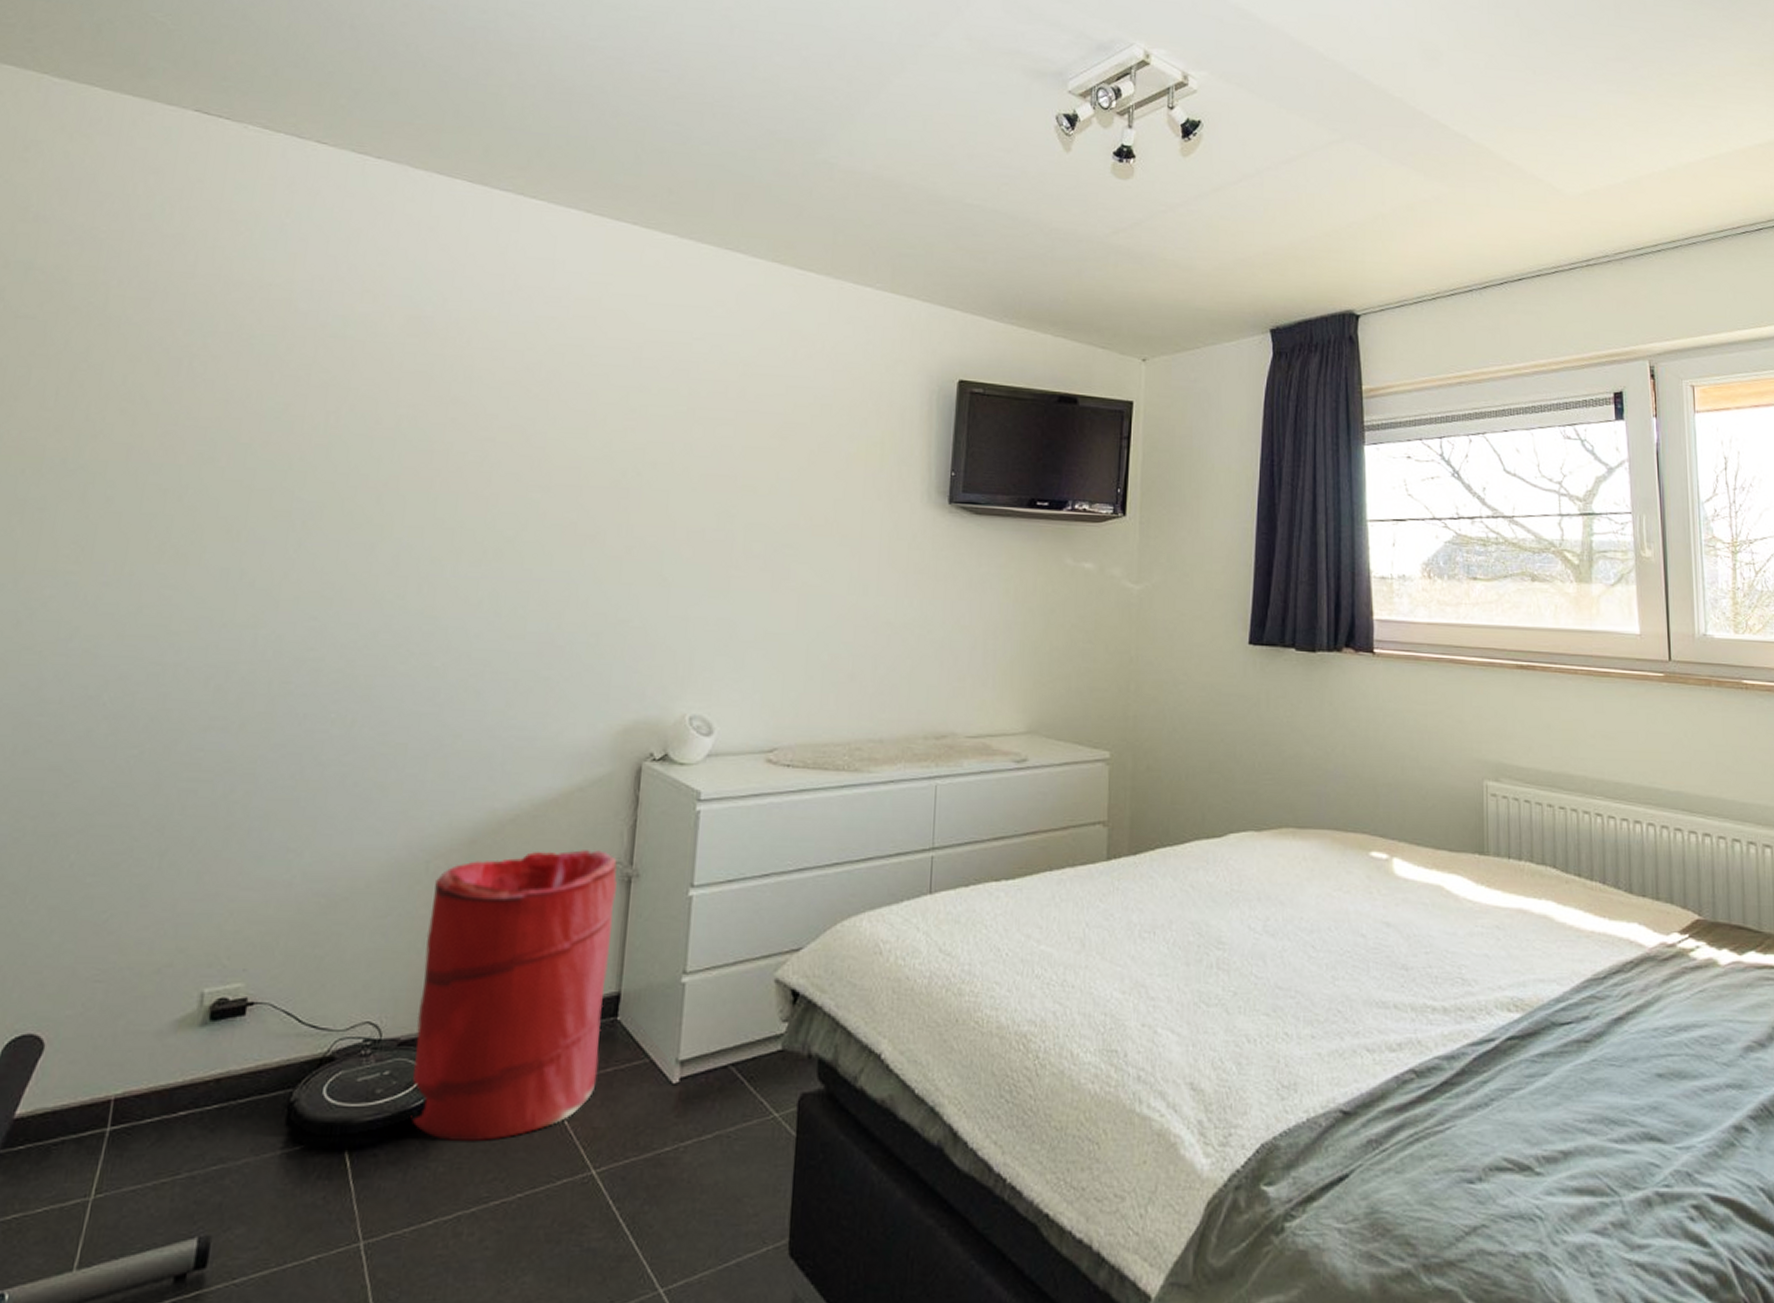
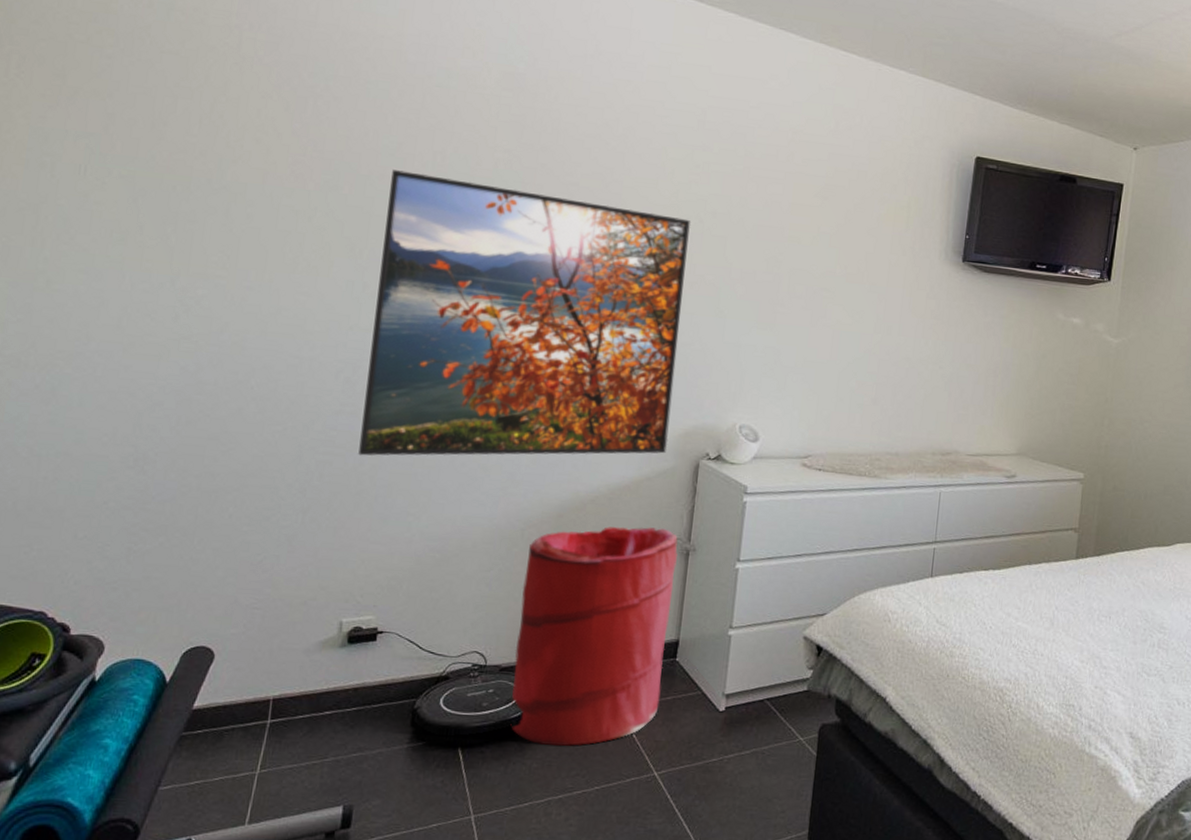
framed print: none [229,435,627,781] -> present [358,170,691,456]

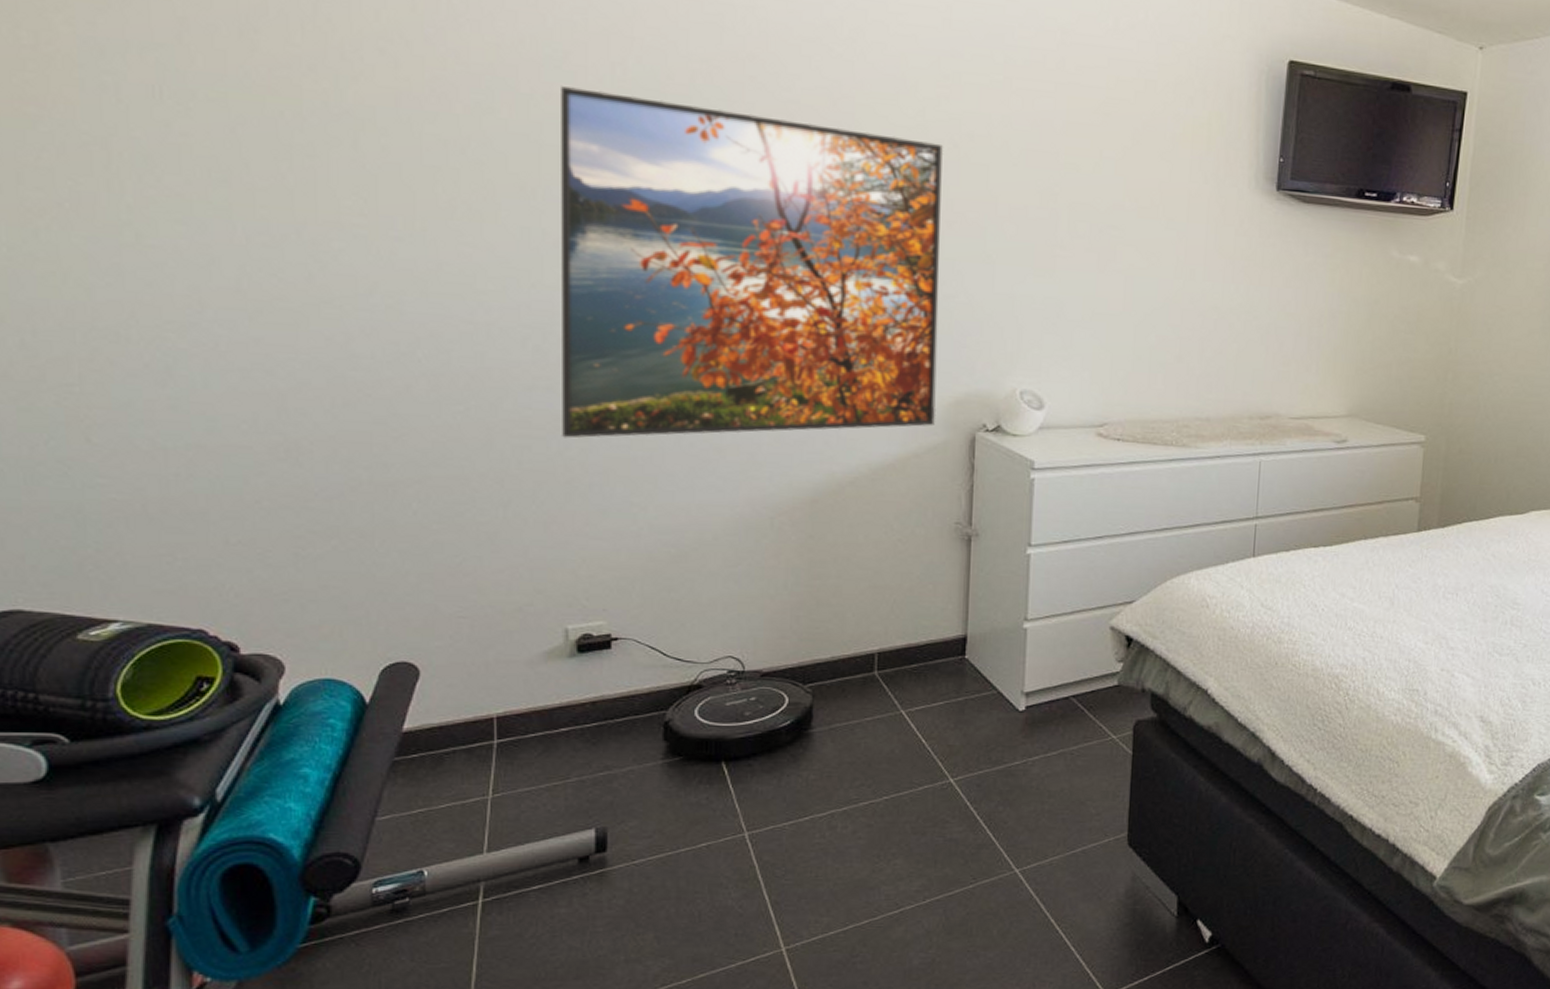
laundry hamper: present [510,527,678,746] -> none [776,511,957,755]

